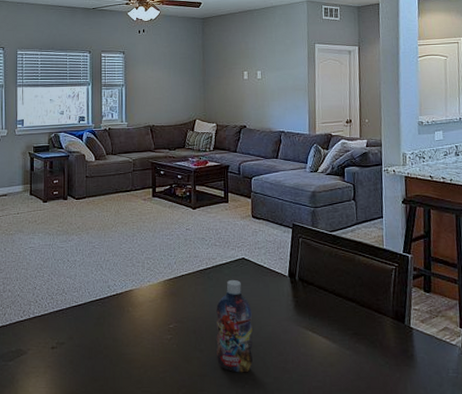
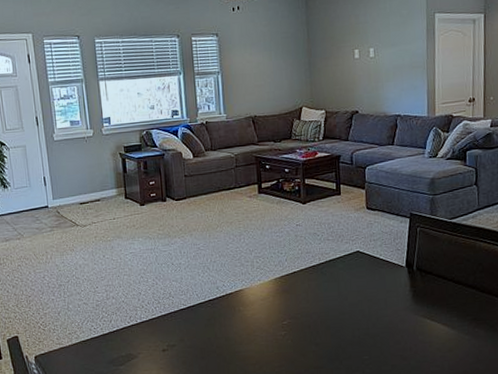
bottle: present [216,279,253,373] -> none [331,273,370,363]

